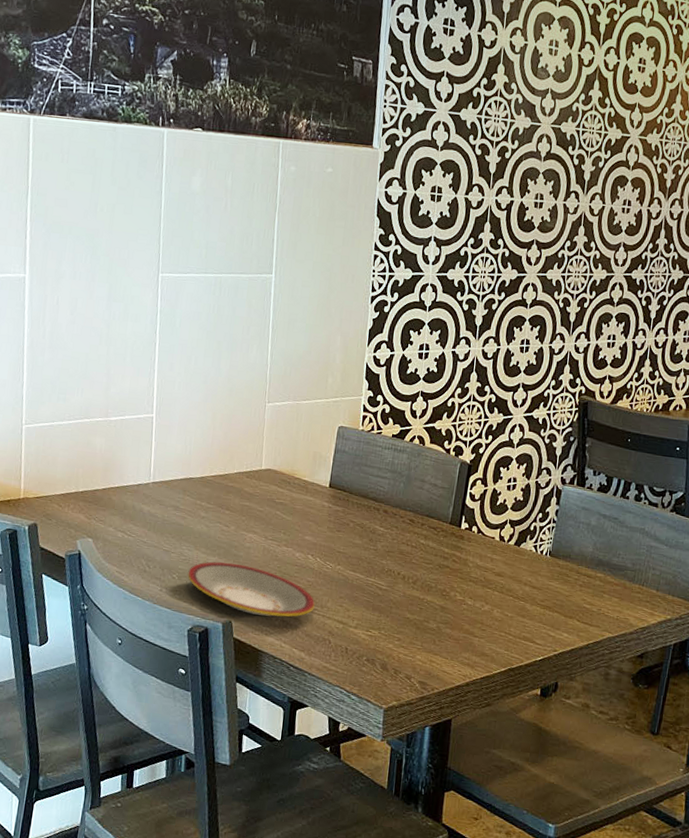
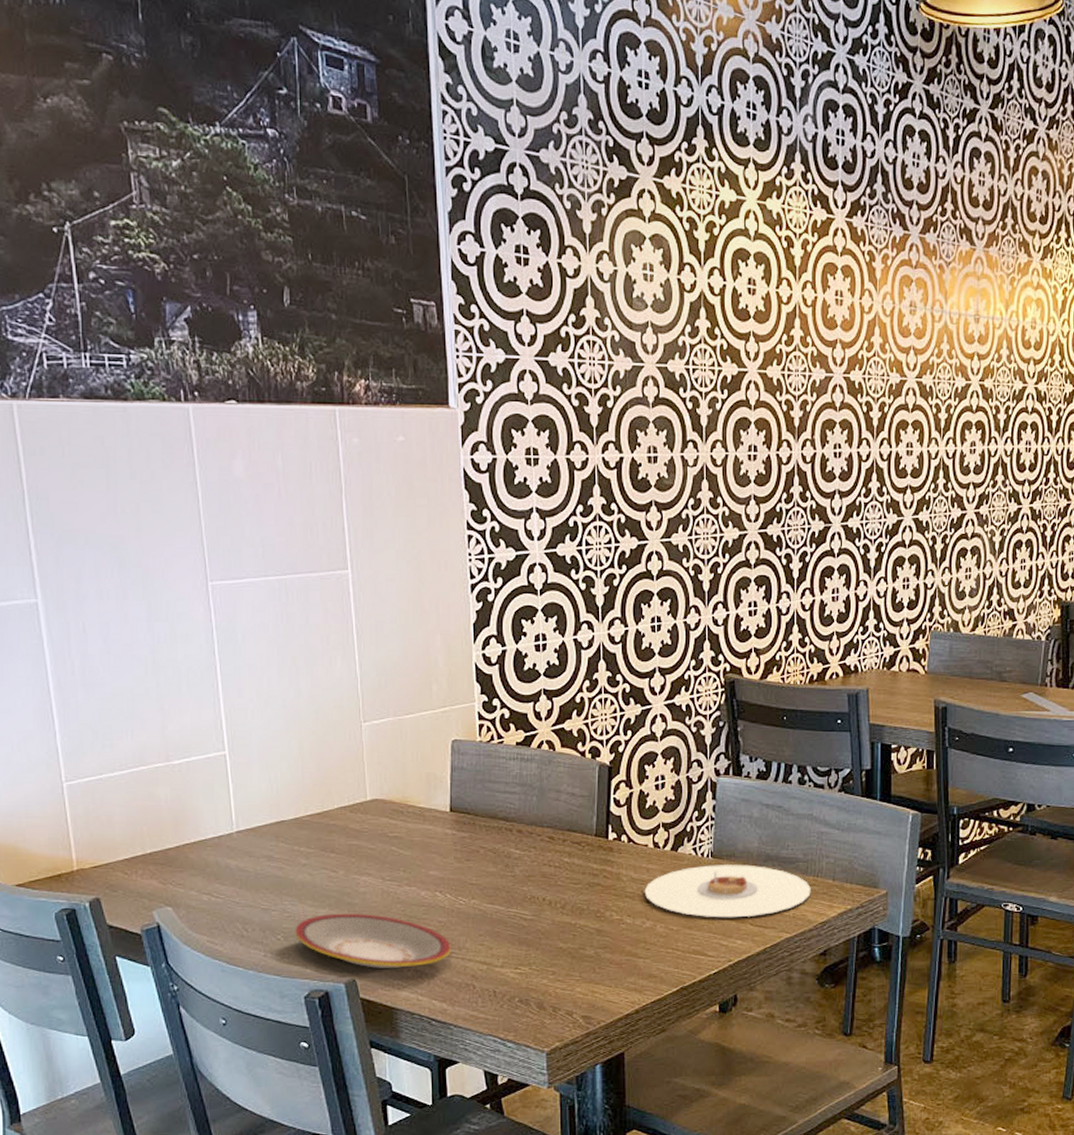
plate: none [486,562,636,614] -> present [644,864,811,918]

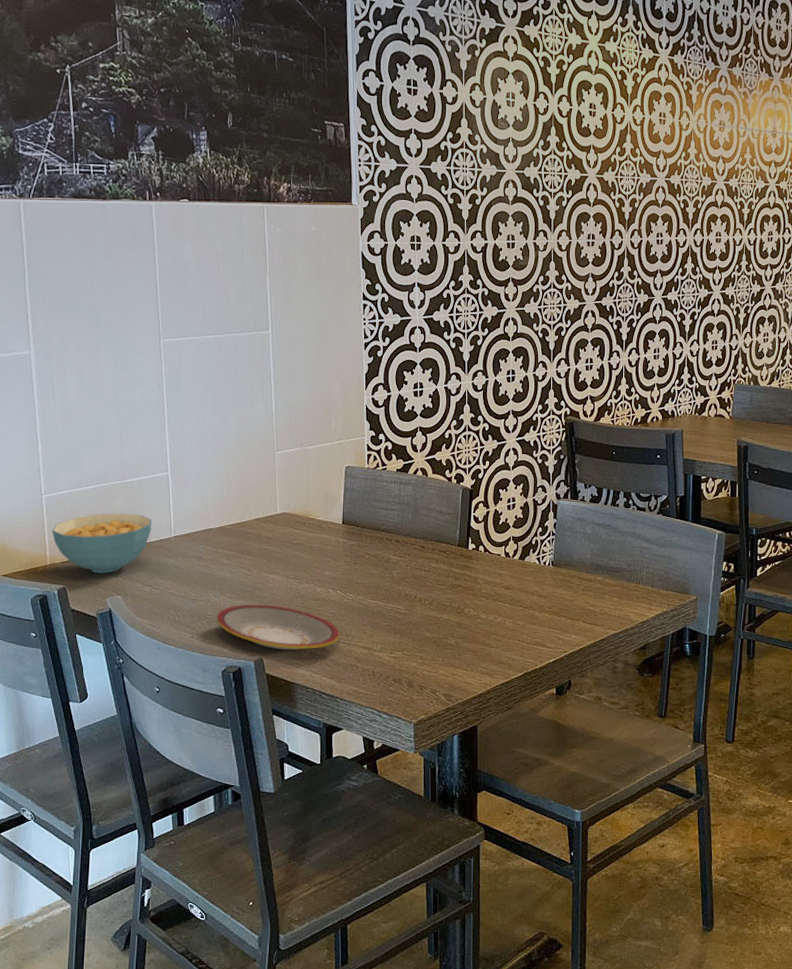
cereal bowl: none [77,804,208,880] -> present [52,513,153,573]
plate: present [644,864,811,918] -> none [496,572,633,616]

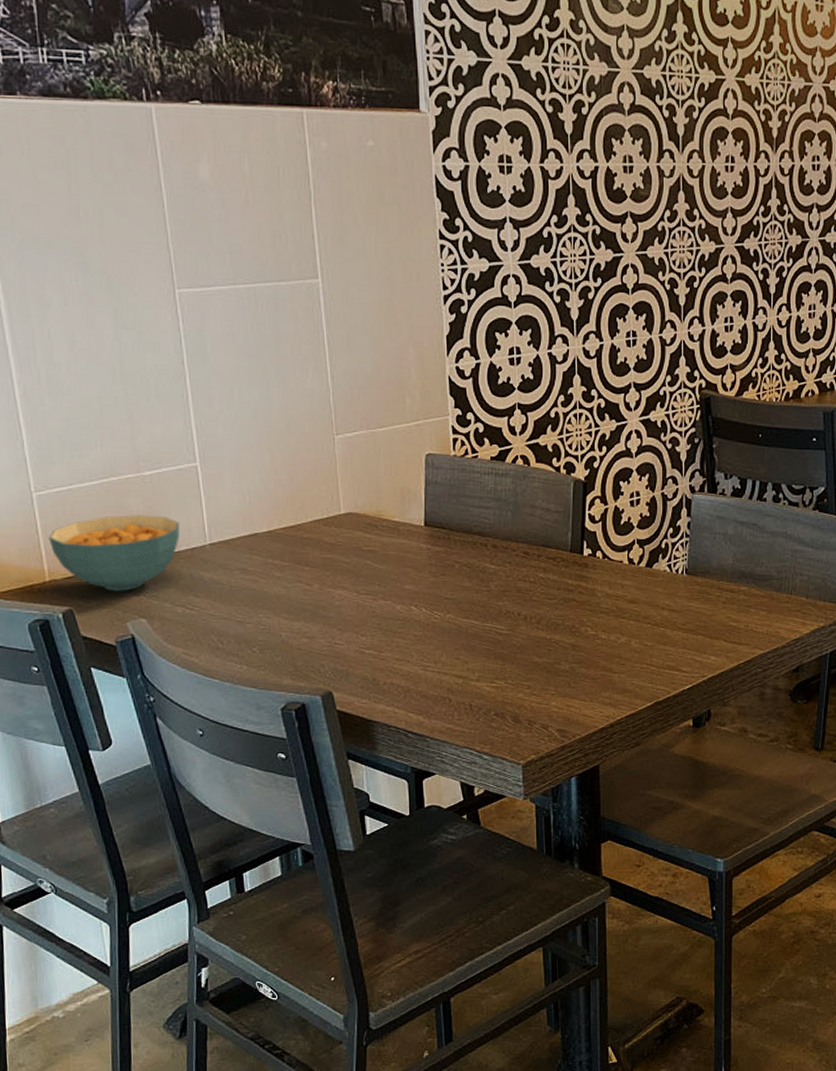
plate: present [217,604,340,650] -> none [271,626,427,681]

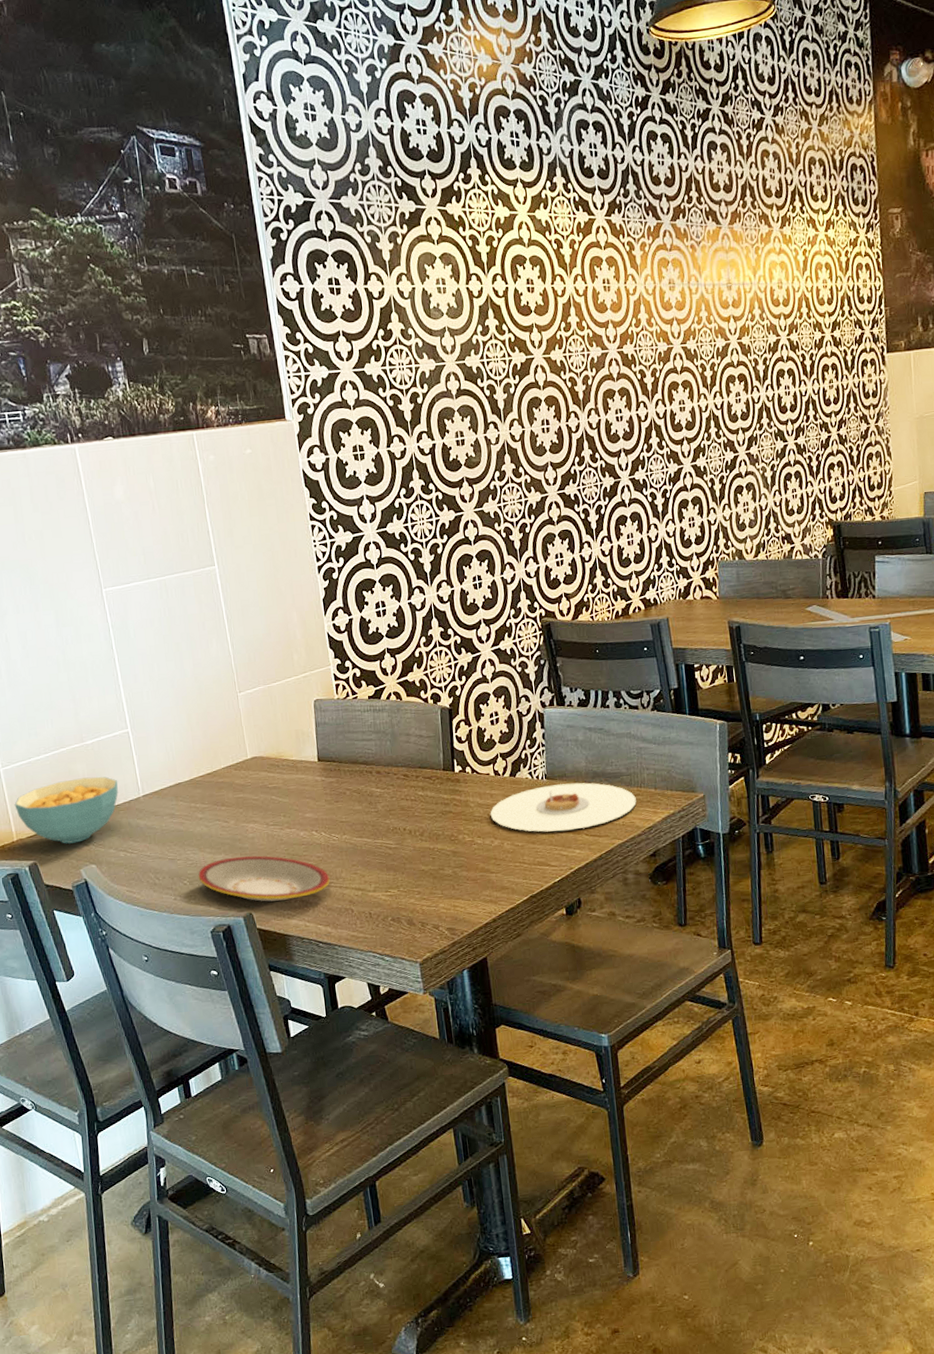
plate: none [271,626,427,681] -> present [198,855,330,902]
plate: none [619,581,784,634] -> present [490,782,636,832]

